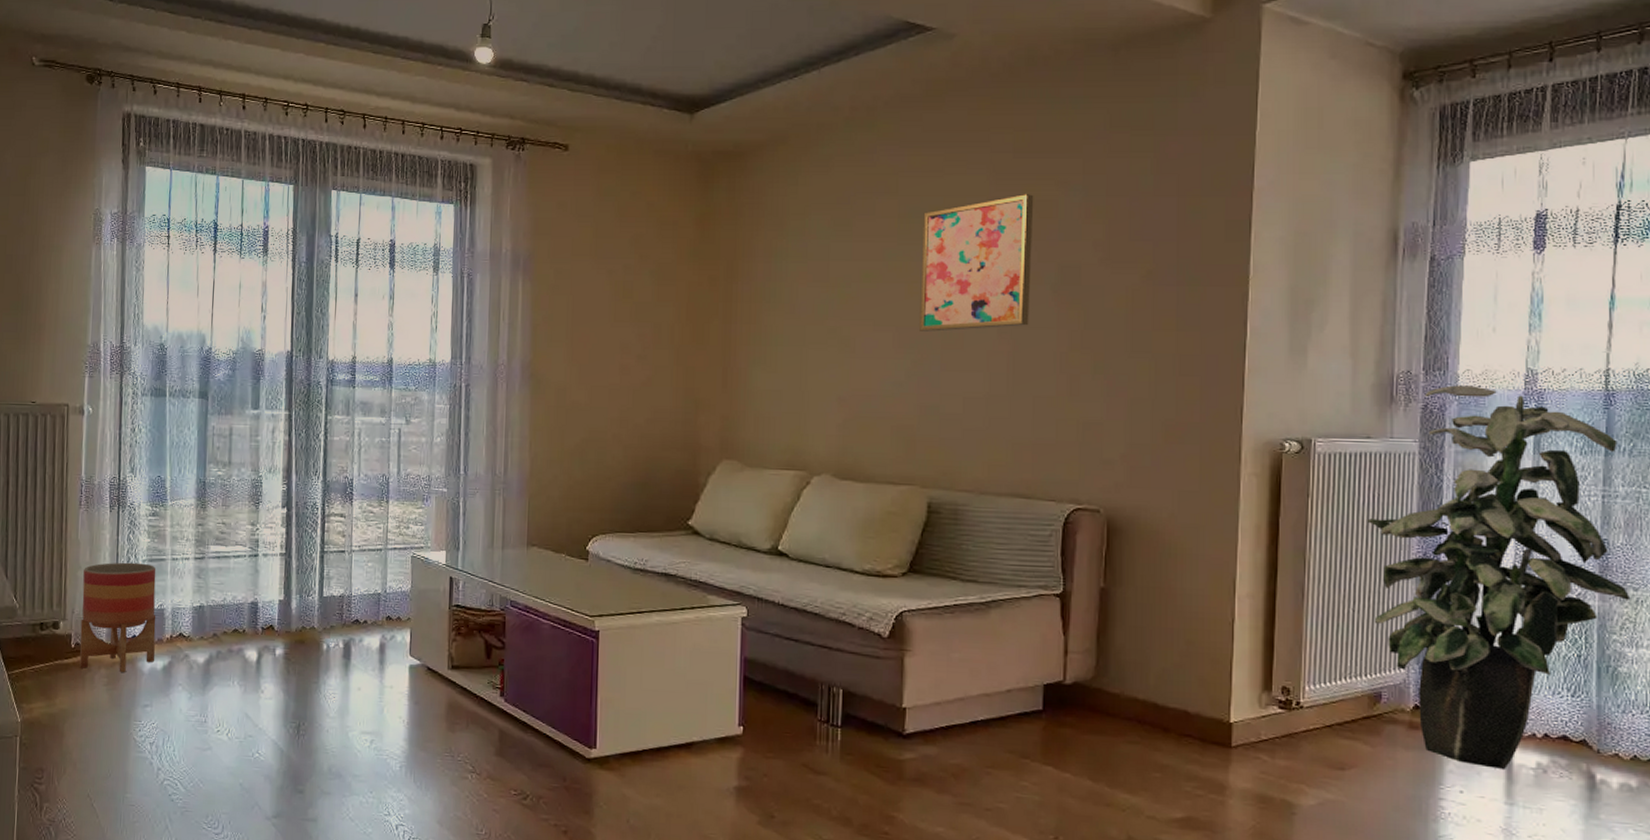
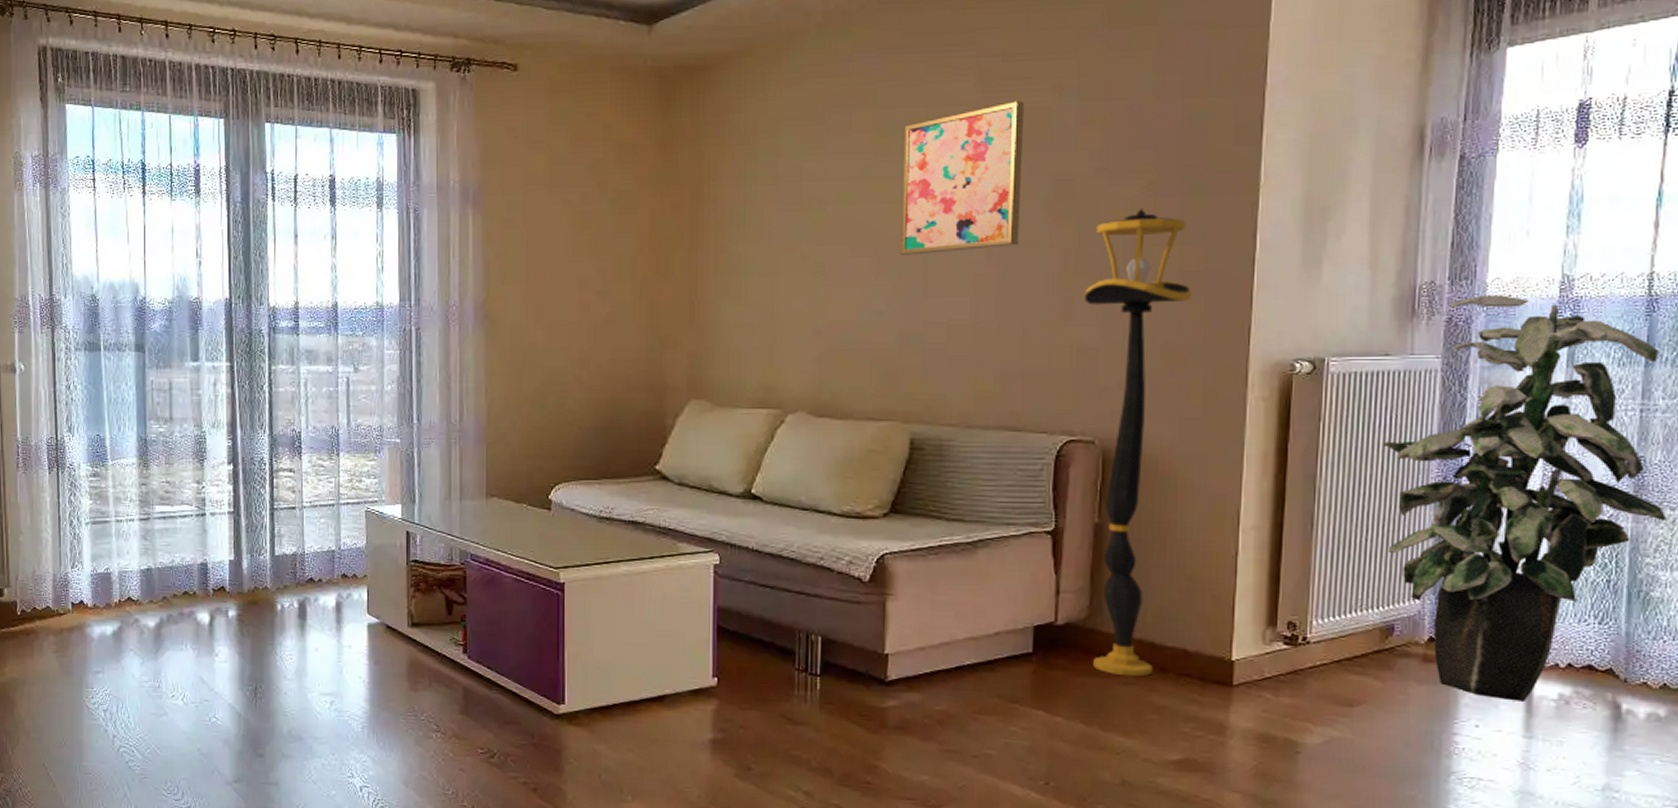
planter: present [80,562,156,673] -> none [25,525,104,640]
floor lamp: none [1089,296,1188,736] -> present [1084,209,1191,677]

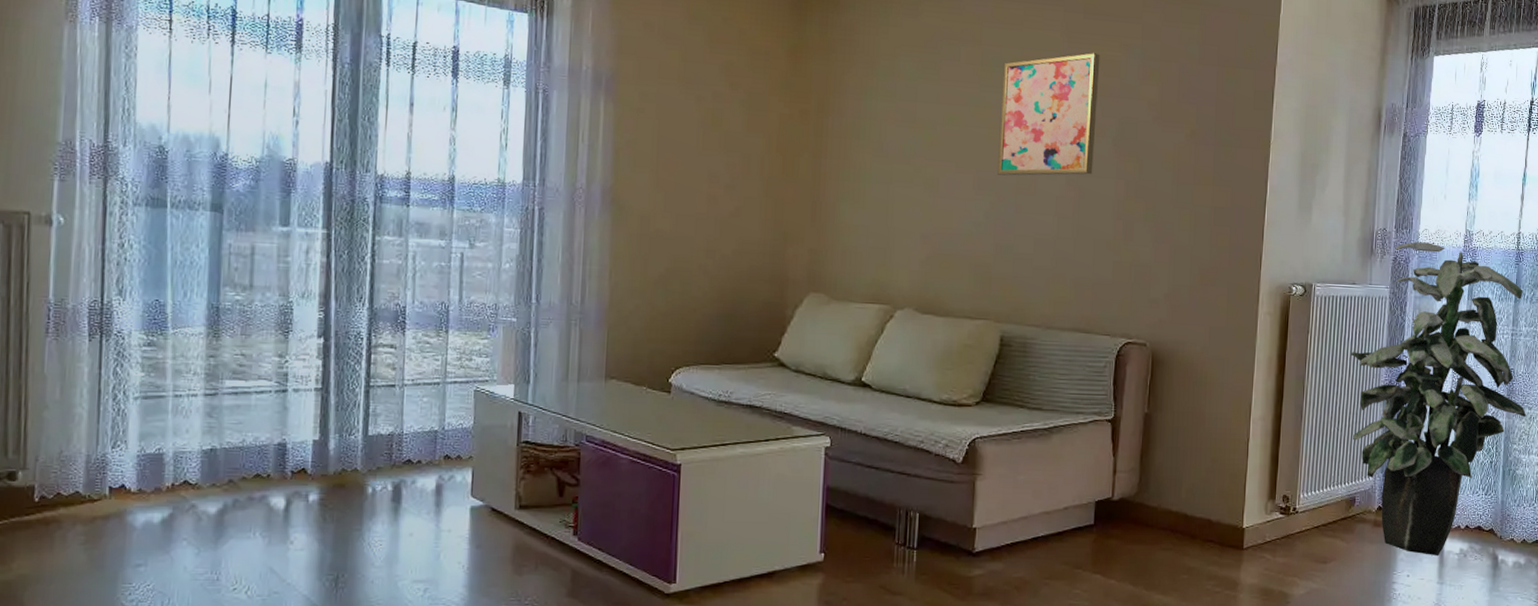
floor lamp: present [1084,209,1191,677] -> none [1140,153,1220,543]

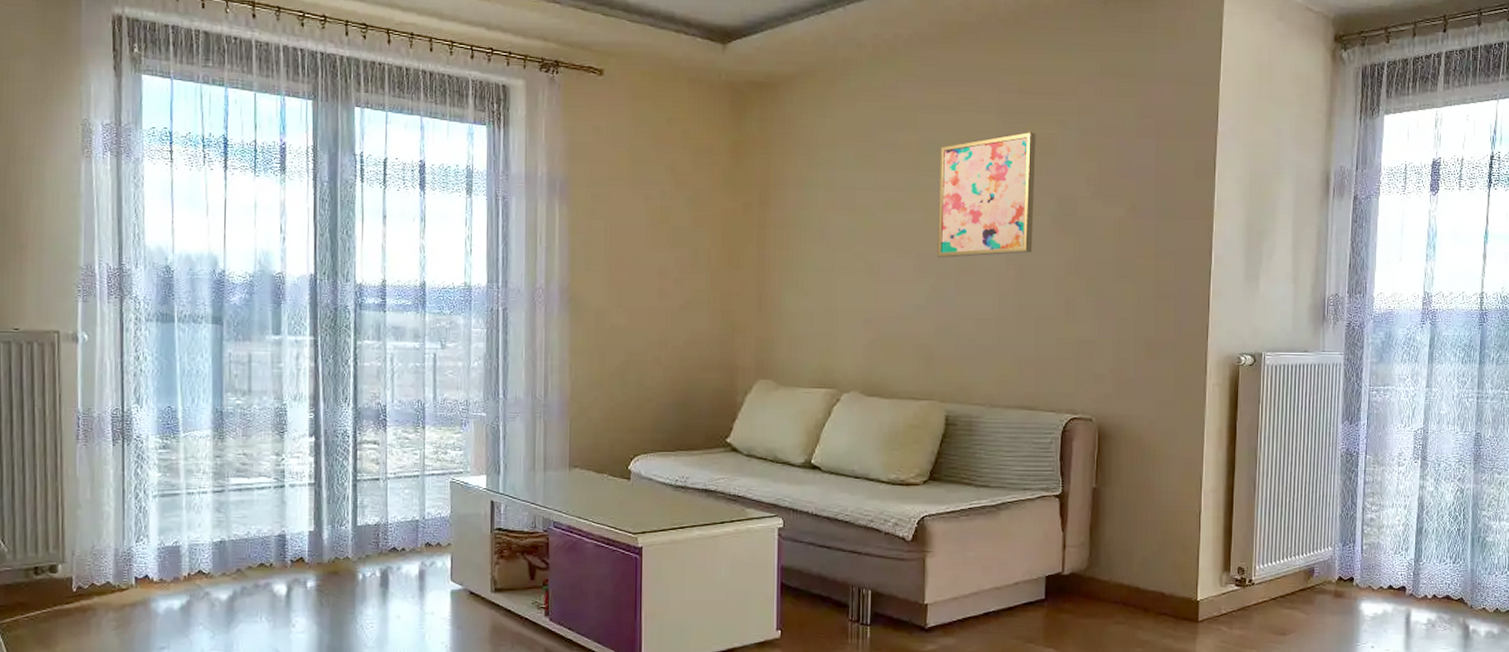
indoor plant: present [1350,241,1527,557] -> none [1304,306,1496,627]

